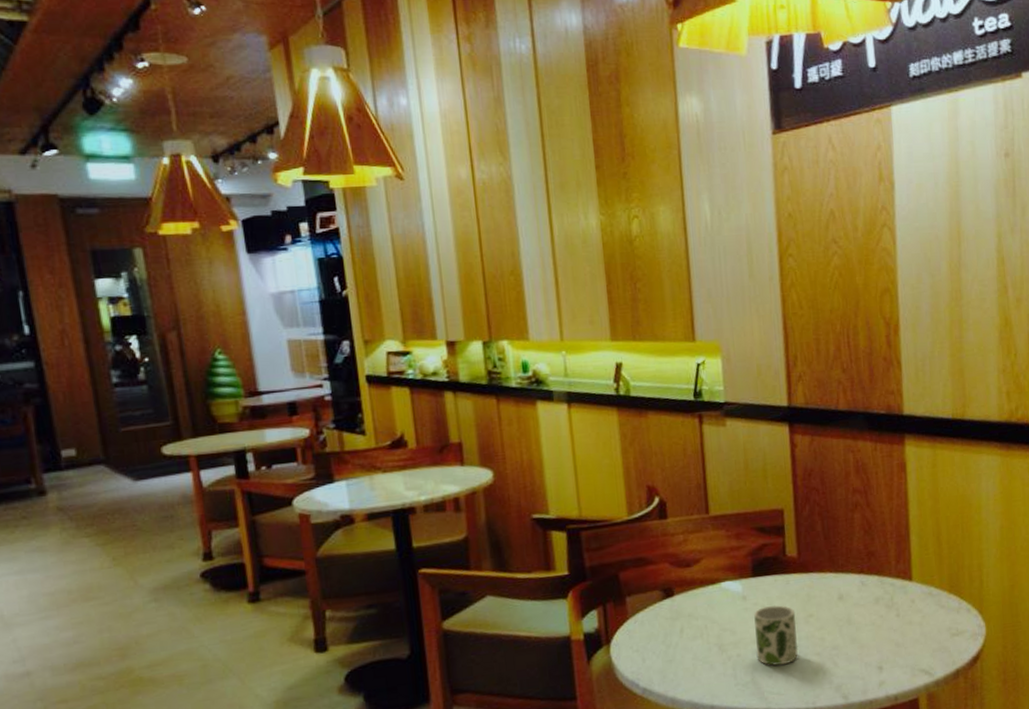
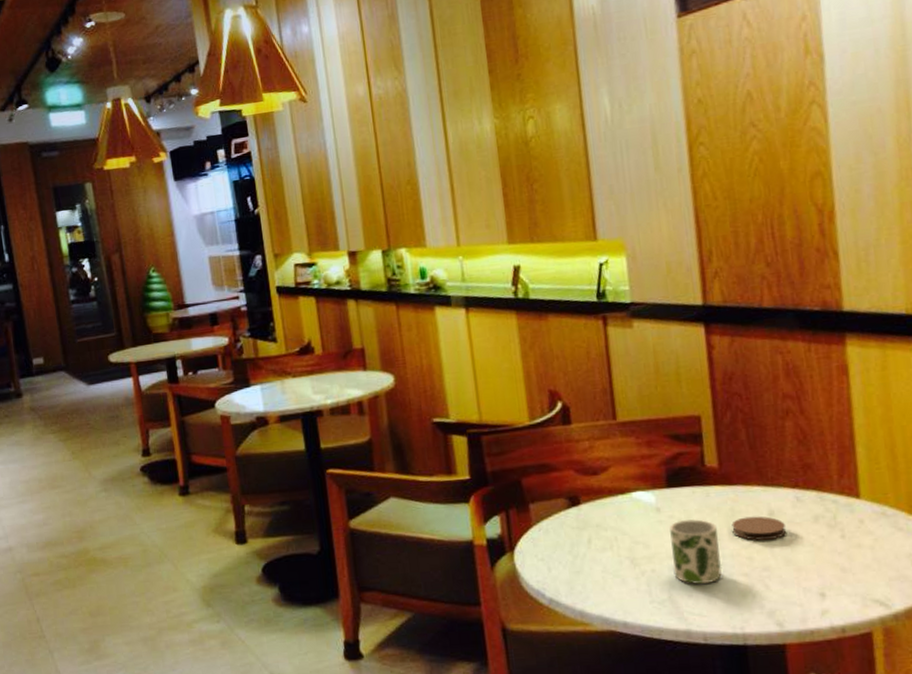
coaster: none [807,600,852,623] -> present [731,516,786,541]

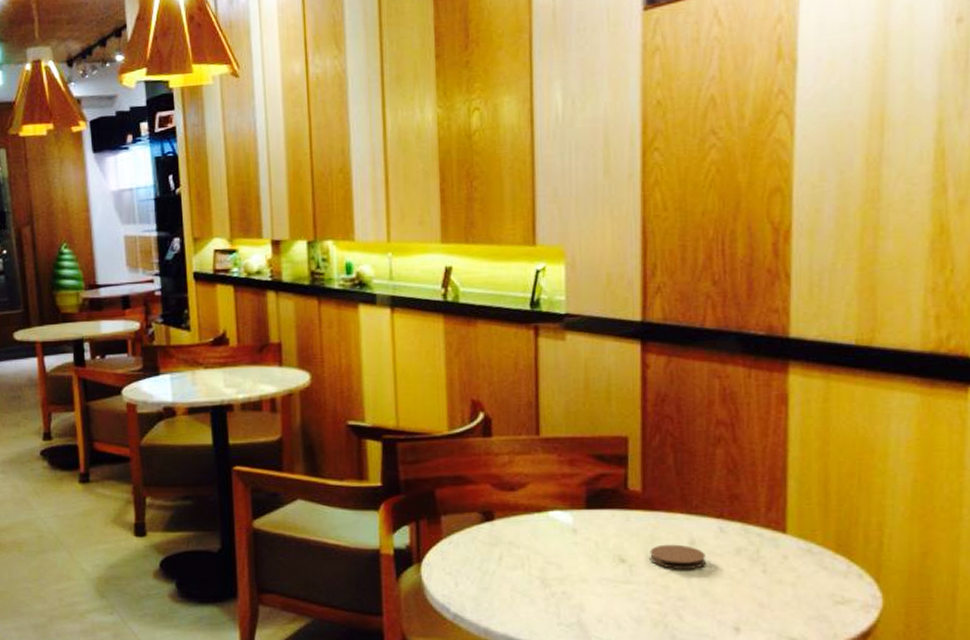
mug: present [669,518,722,584] -> none [585,542,636,609]

